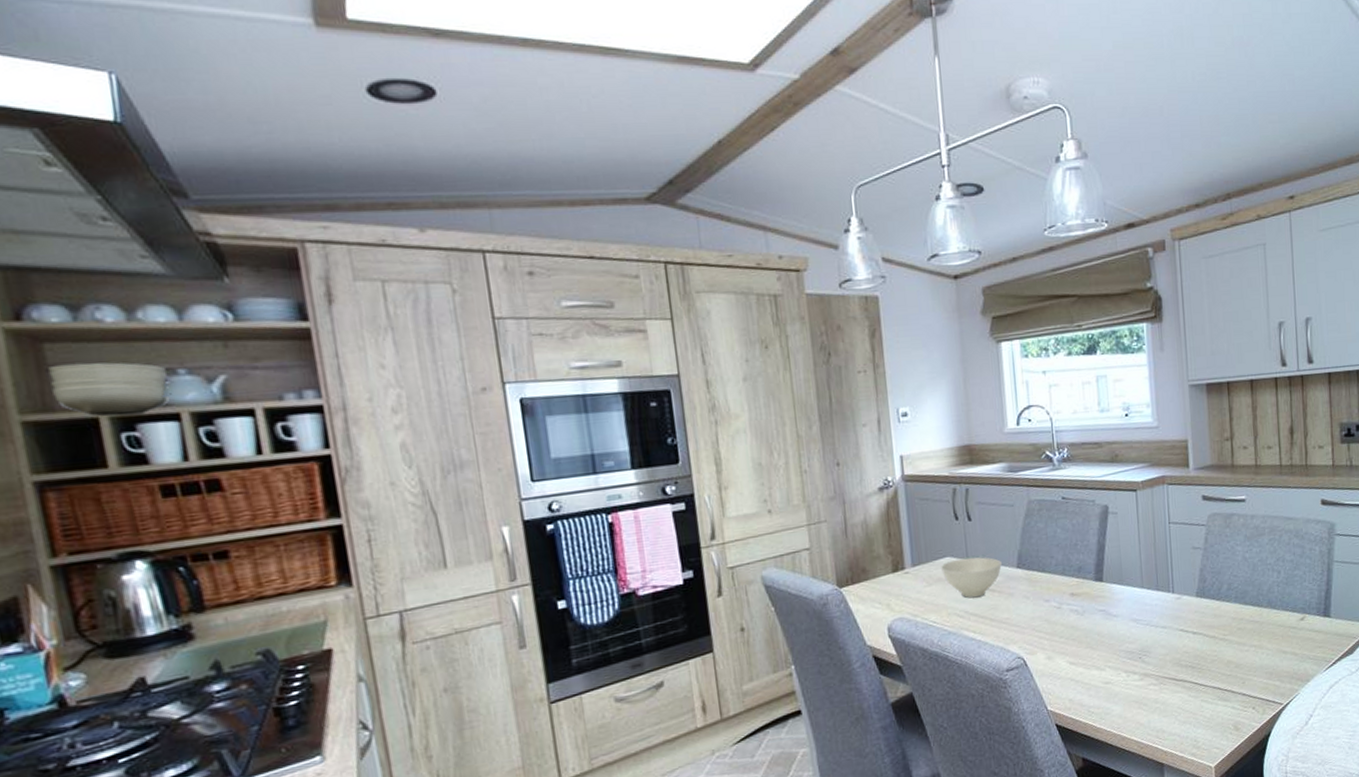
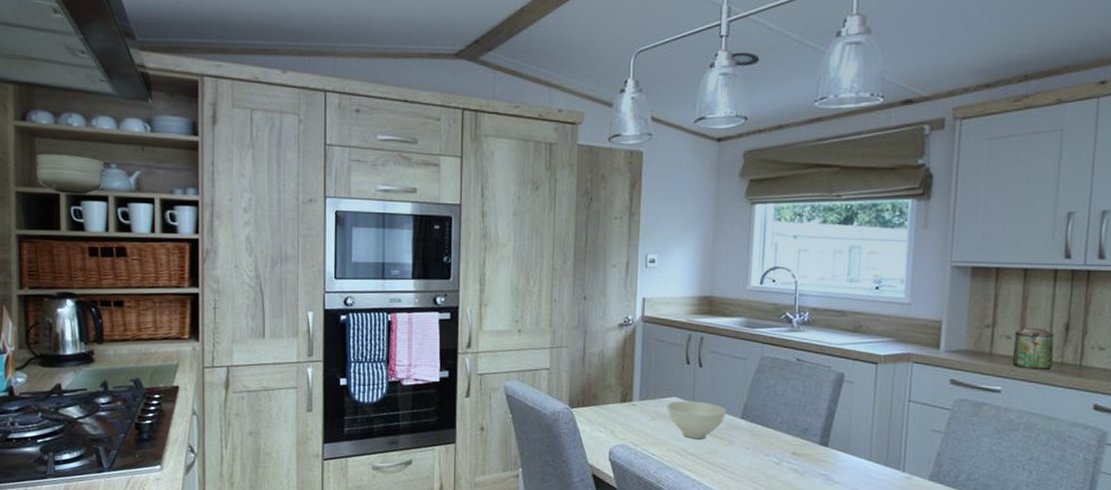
canister: none [1250,434,1284,476] -> present [1012,327,1054,370]

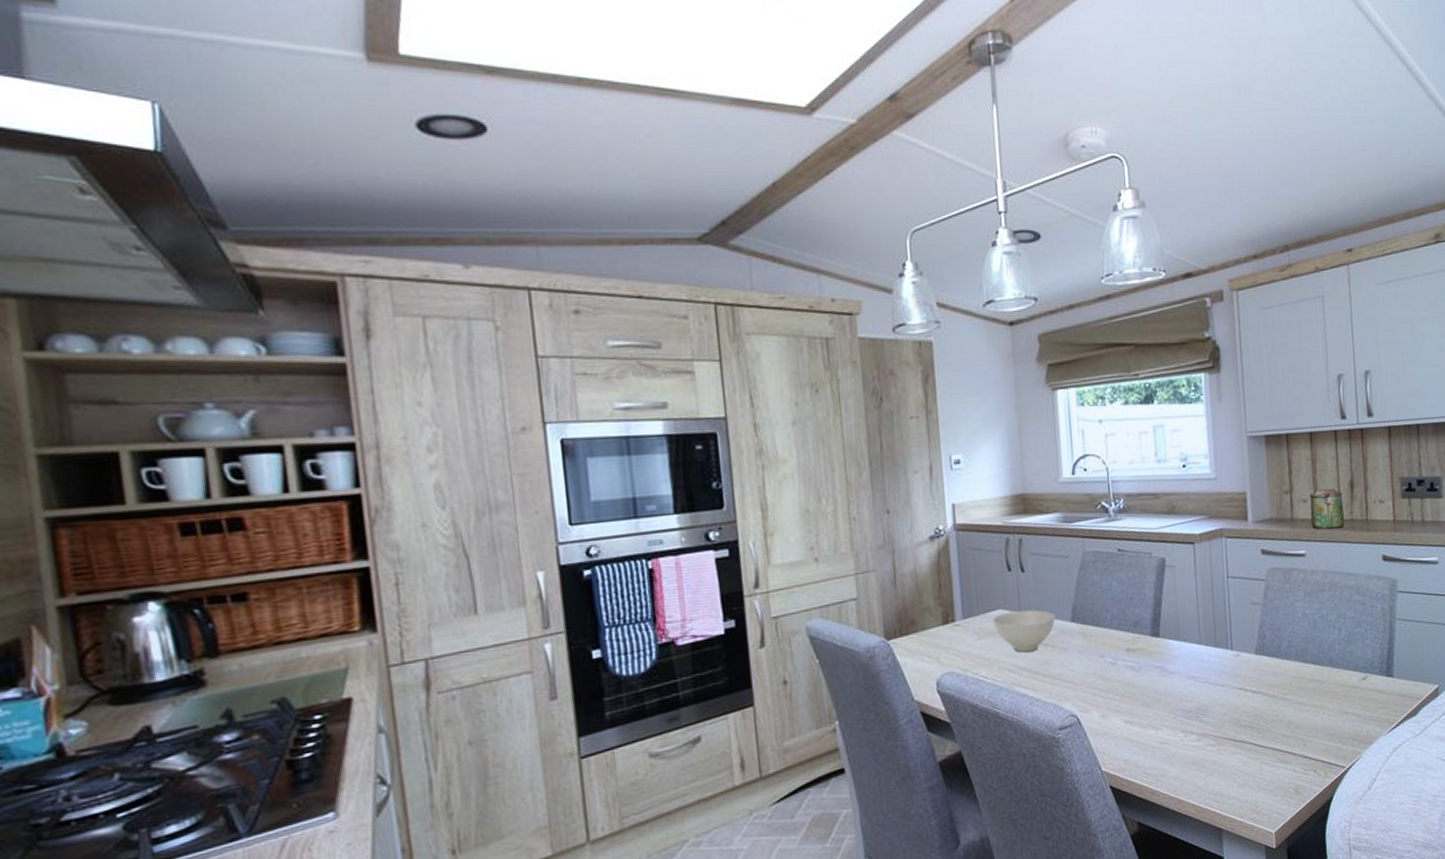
bowl: present [35,154,105,194] -> none [67,395,196,451]

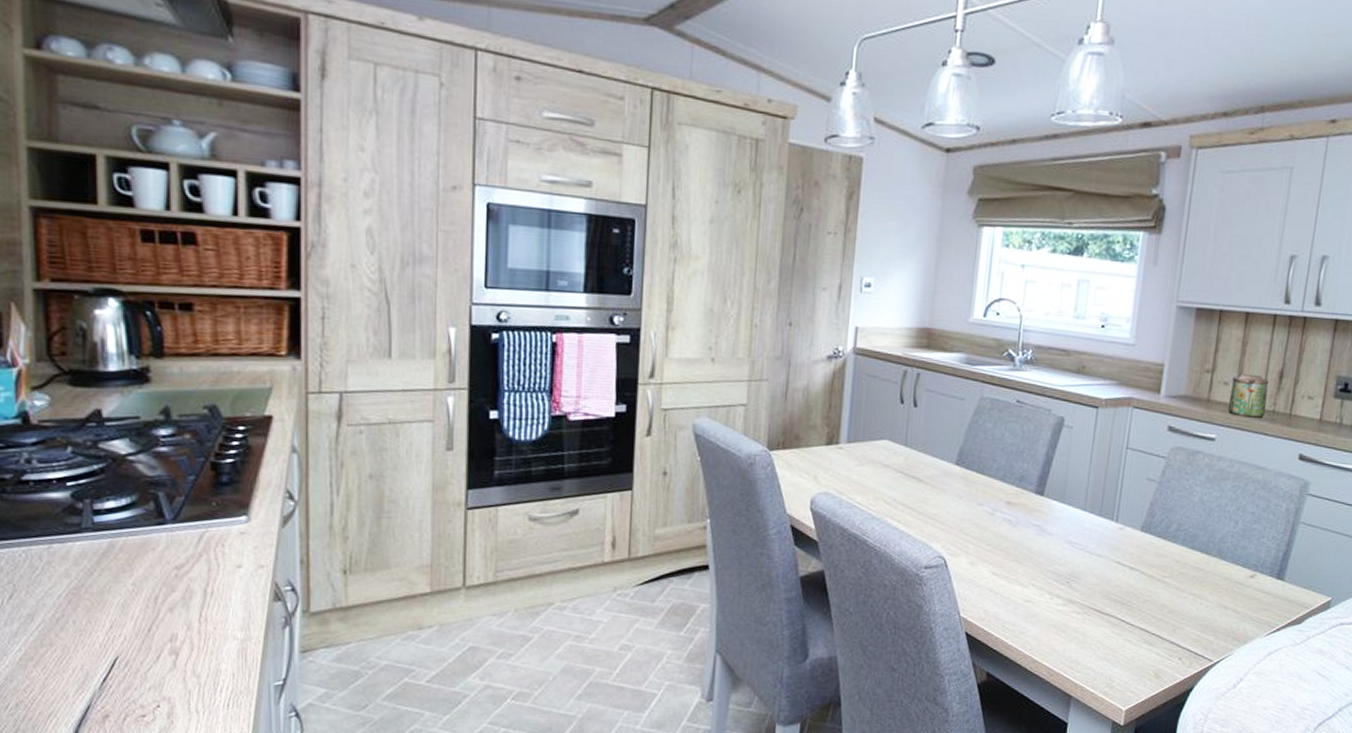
bowl: present [993,610,1057,653] -> none [876,443,942,487]

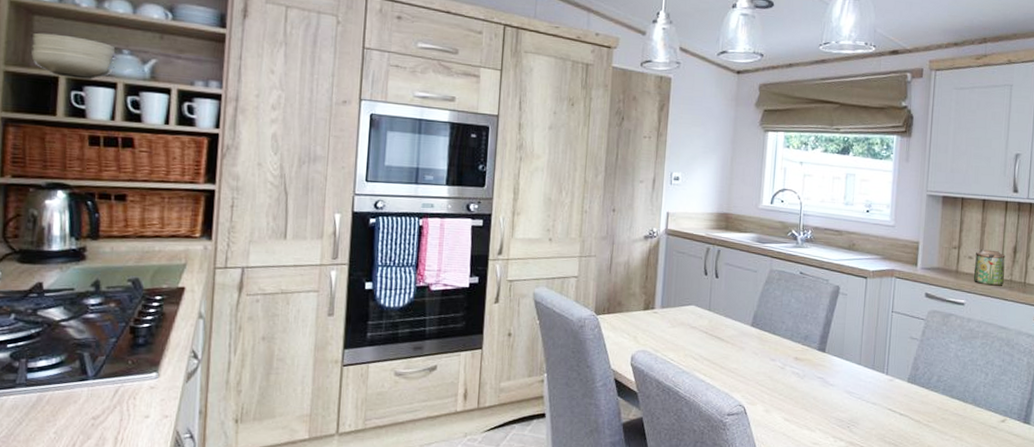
bowl: none [57,97,164,158] -> present [31,32,116,79]

